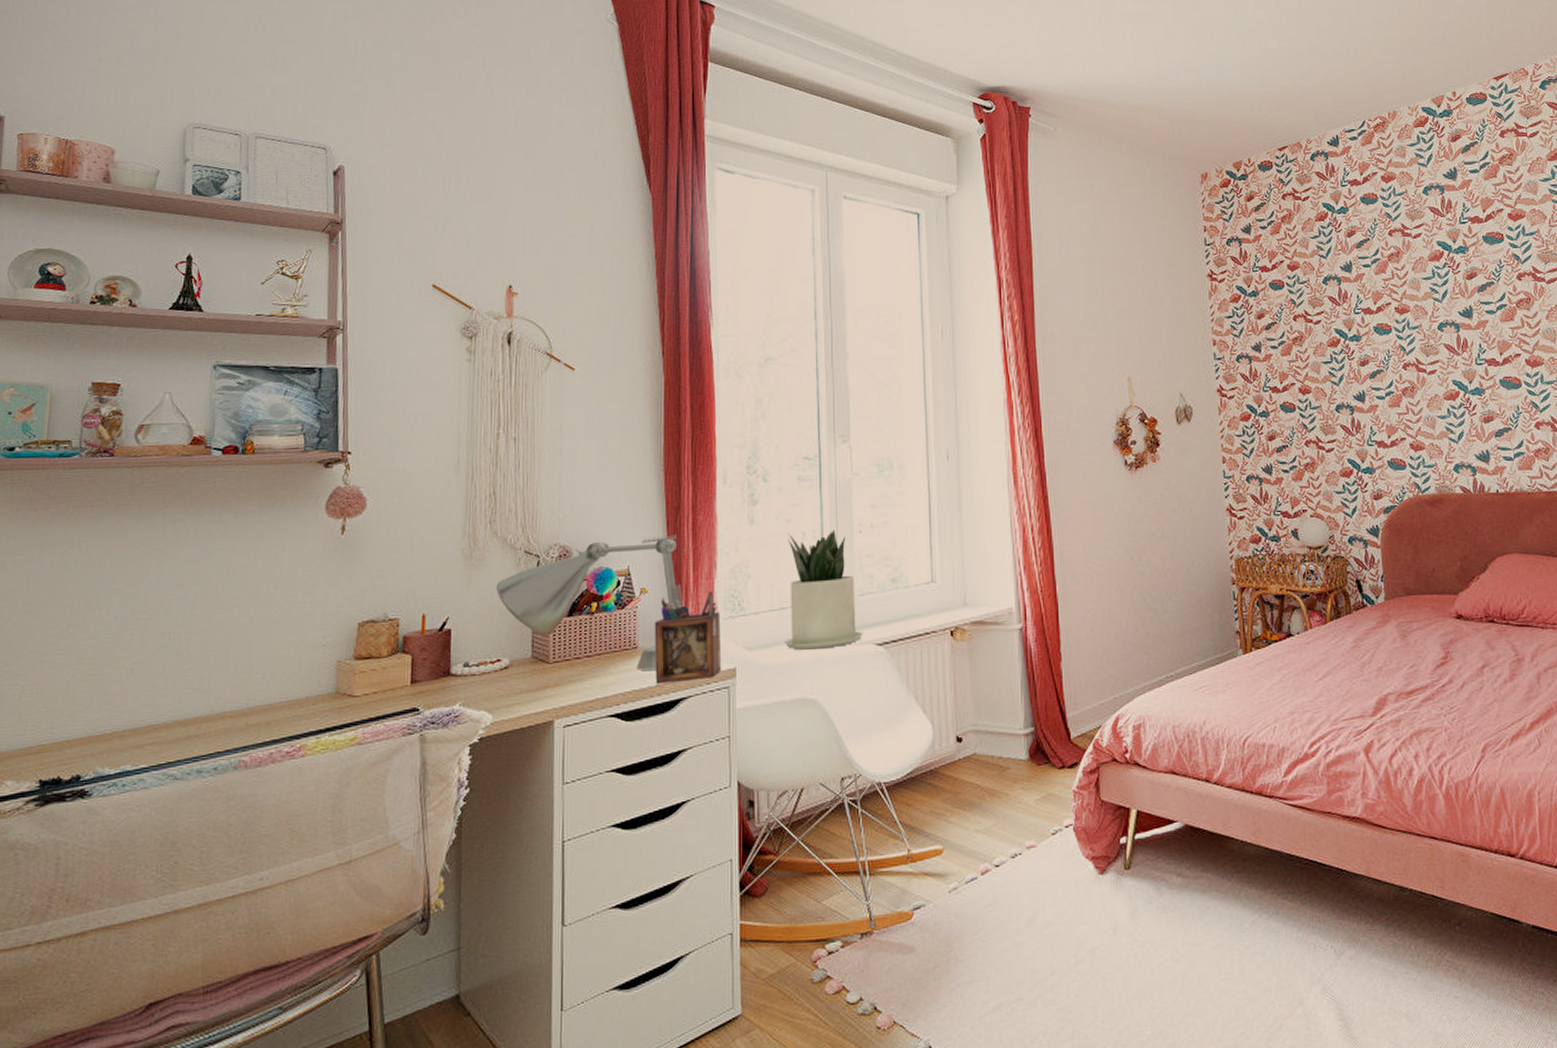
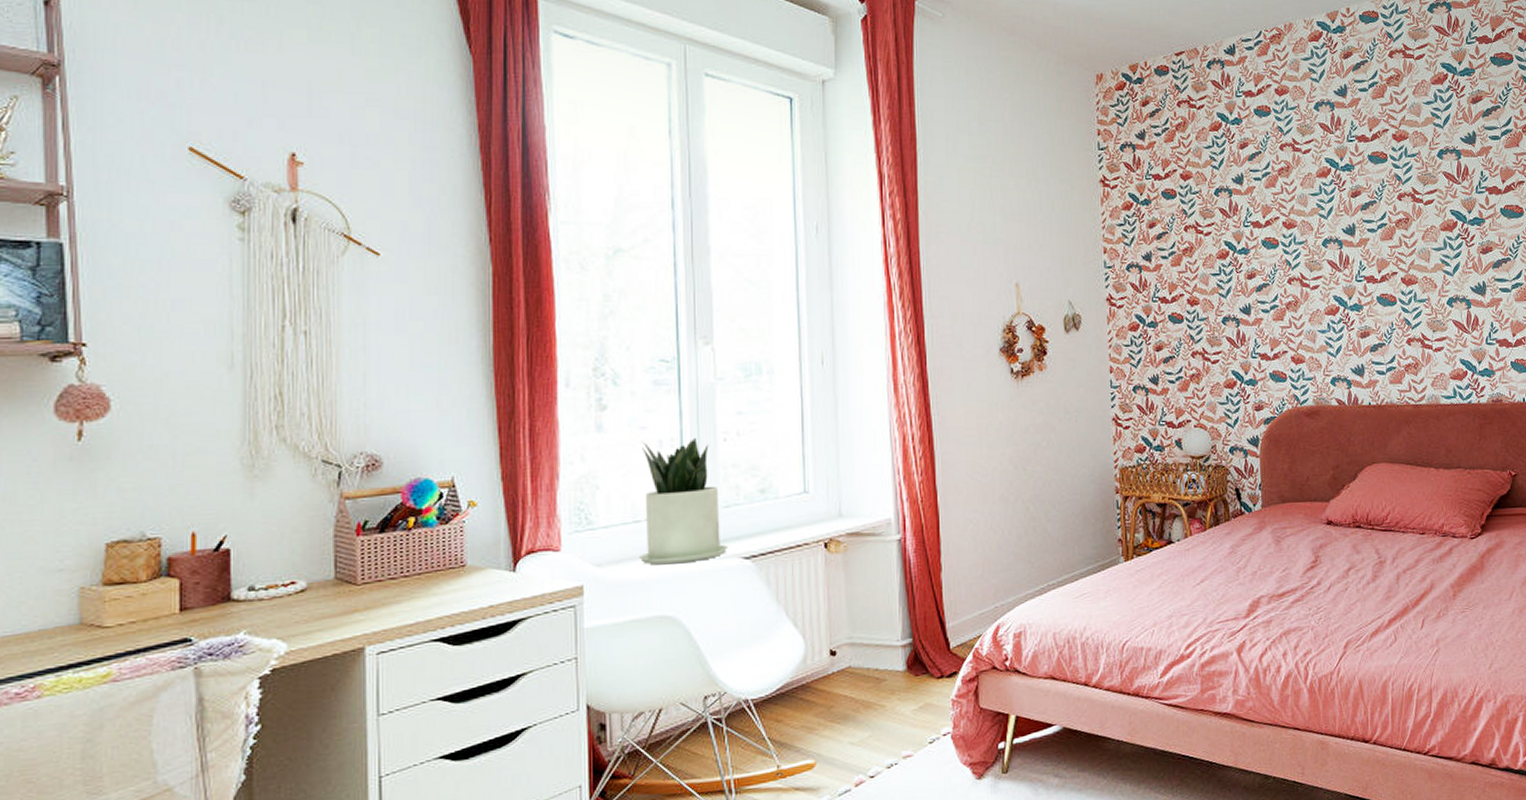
desk lamp: present [496,535,685,671] -> none [286,442,521,591]
desk organizer: present [654,590,722,684] -> none [485,503,567,605]

